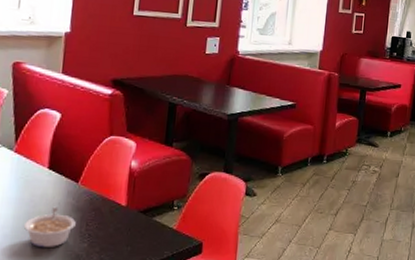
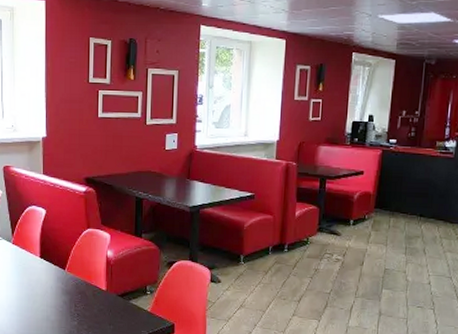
legume: present [23,207,76,248] -> none [25,290,66,325]

